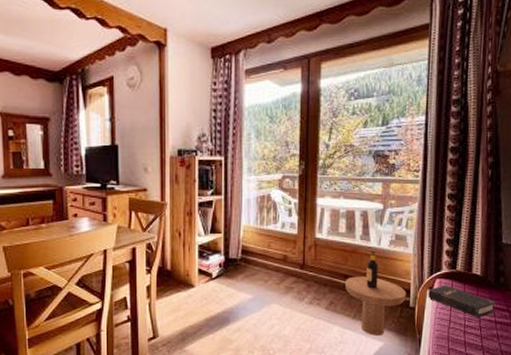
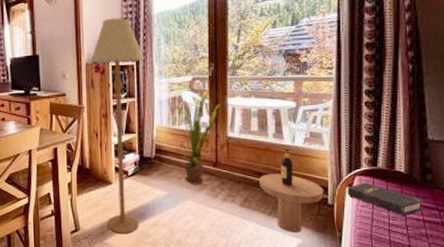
floor lamp: none [176,109,232,341] -> present [91,18,143,234]
house plant: none [261,190,309,287] -> present [173,91,220,184]

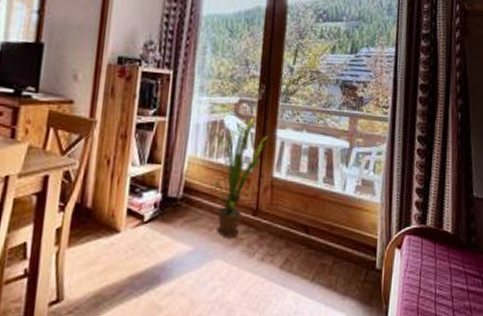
floor lamp: present [91,18,143,234] -> none [105,11,183,307]
side table: present [260,148,324,232] -> none [304,197,373,305]
hardback book: present [347,182,423,217] -> none [396,243,468,286]

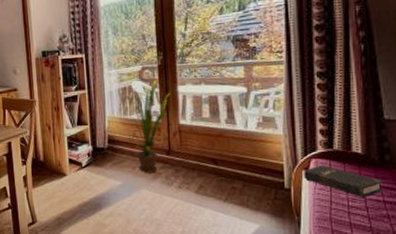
hardback book: none [396,243,468,286] -> present [304,165,383,198]

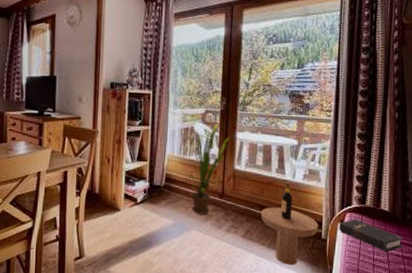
side table: none [214,134,280,218] -> present [261,183,319,265]

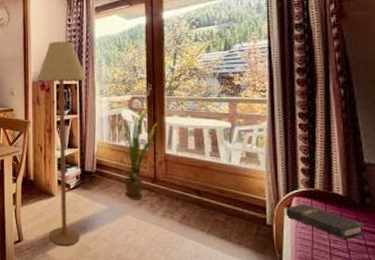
floor lamp: none [109,46,160,263] -> present [38,41,86,247]
side table: present [261,183,319,265] -> none [198,167,262,252]

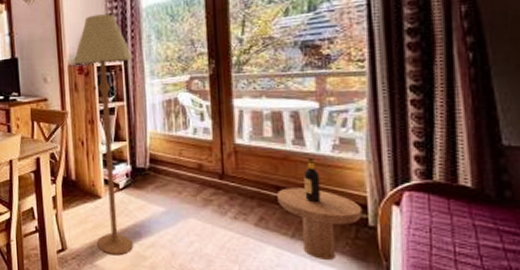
house plant: present [113,110,157,199] -> none [168,91,224,199]
side table: none [198,167,262,252] -> present [277,157,363,260]
hardback book: present [286,203,364,240] -> none [394,199,502,244]

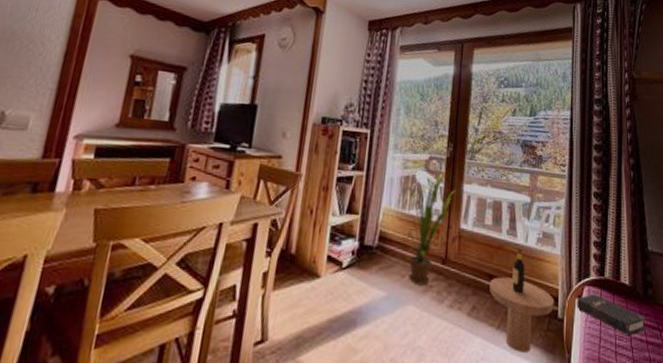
floor lamp: present [74,13,133,256] -> none [305,77,380,349]
house plant: none [168,91,224,199] -> present [404,173,455,284]
hardback book: none [394,199,502,244] -> present [577,294,646,337]

